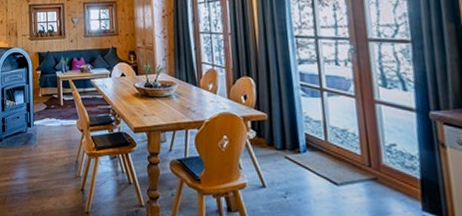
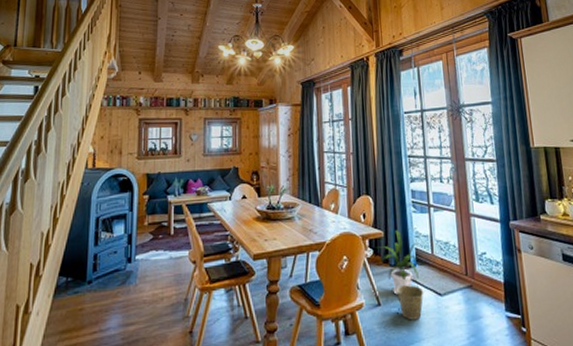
house plant: none [259,113,310,179] -> present [376,230,419,295]
bucket: none [284,159,316,207] -> present [397,273,424,320]

